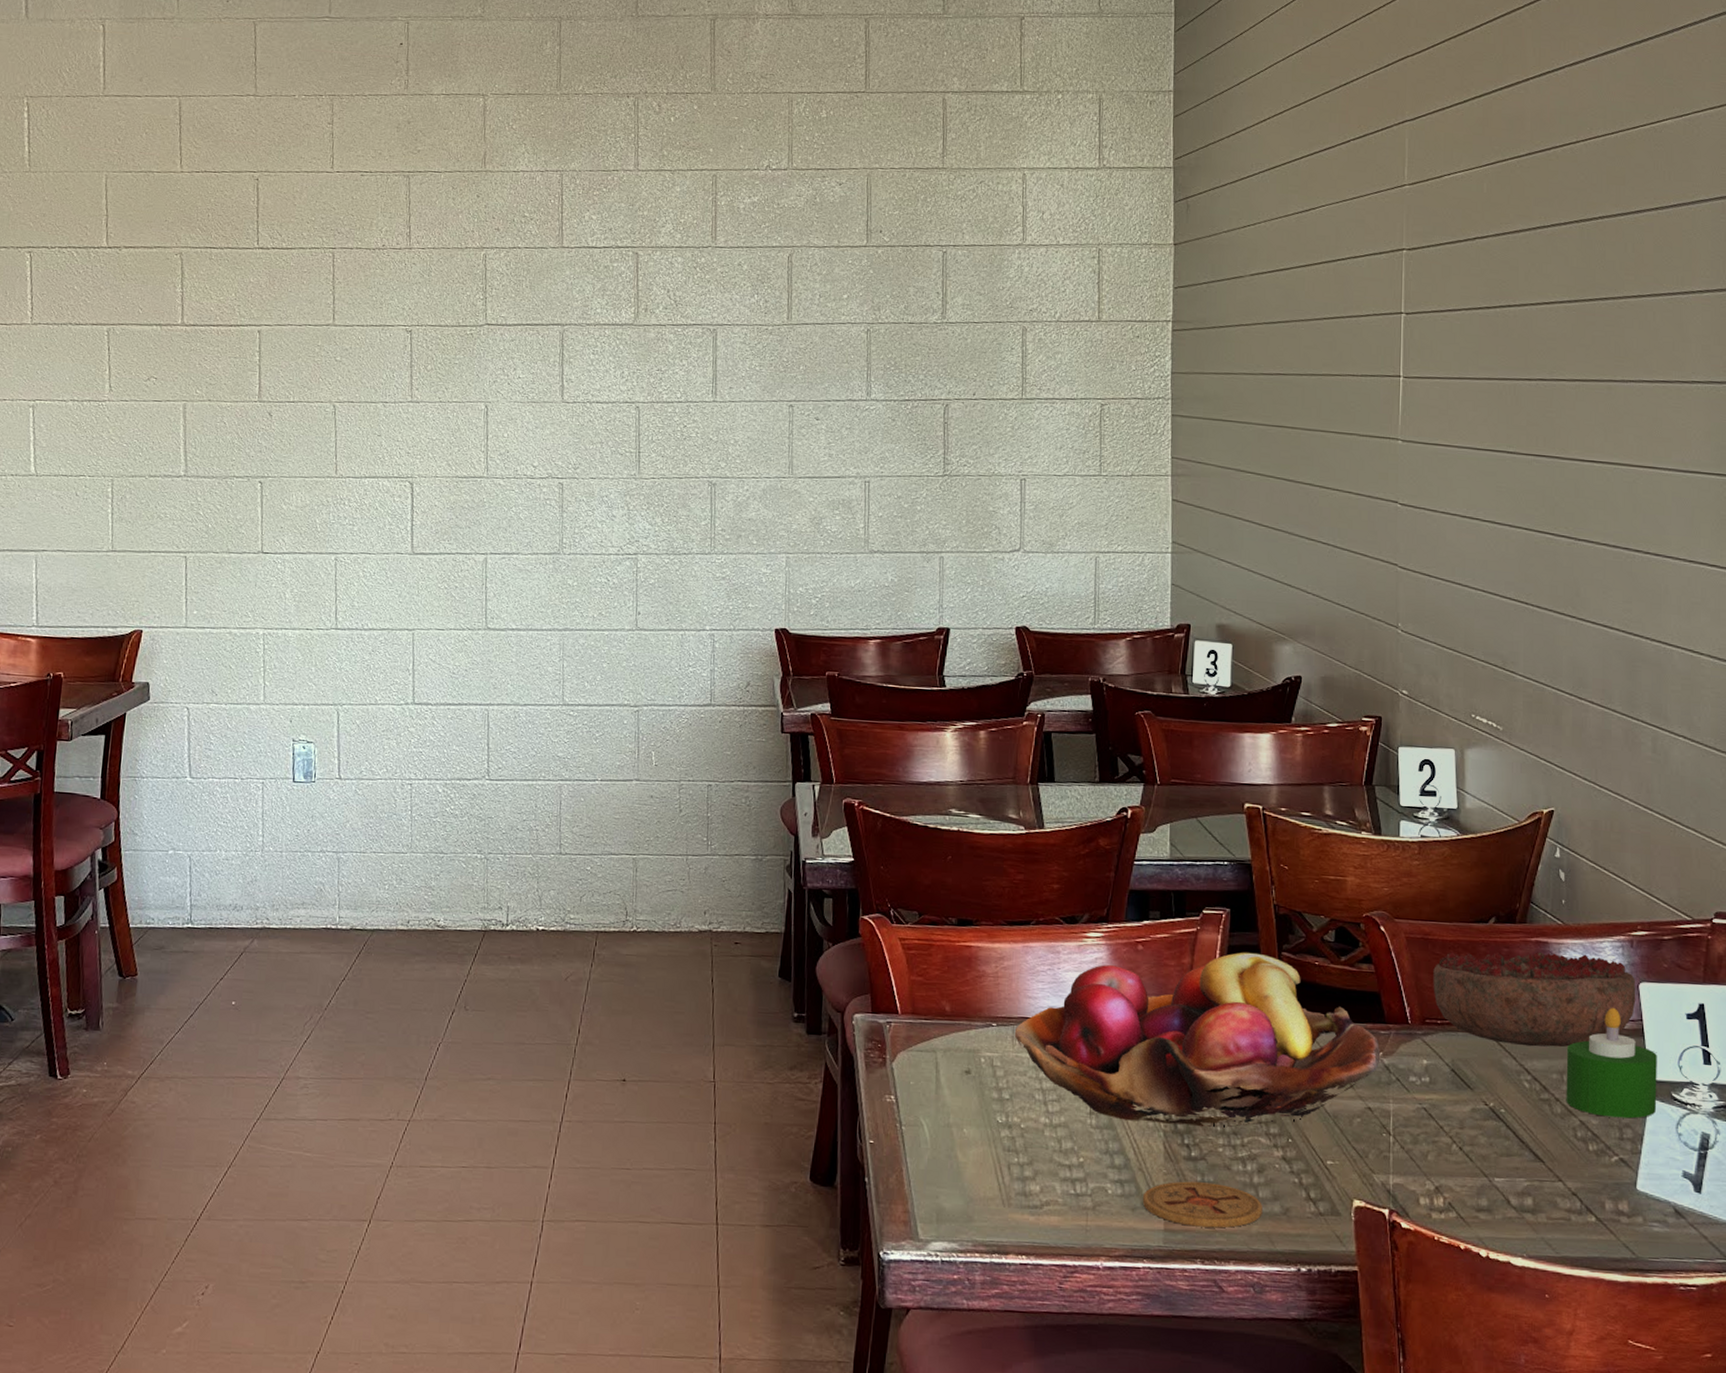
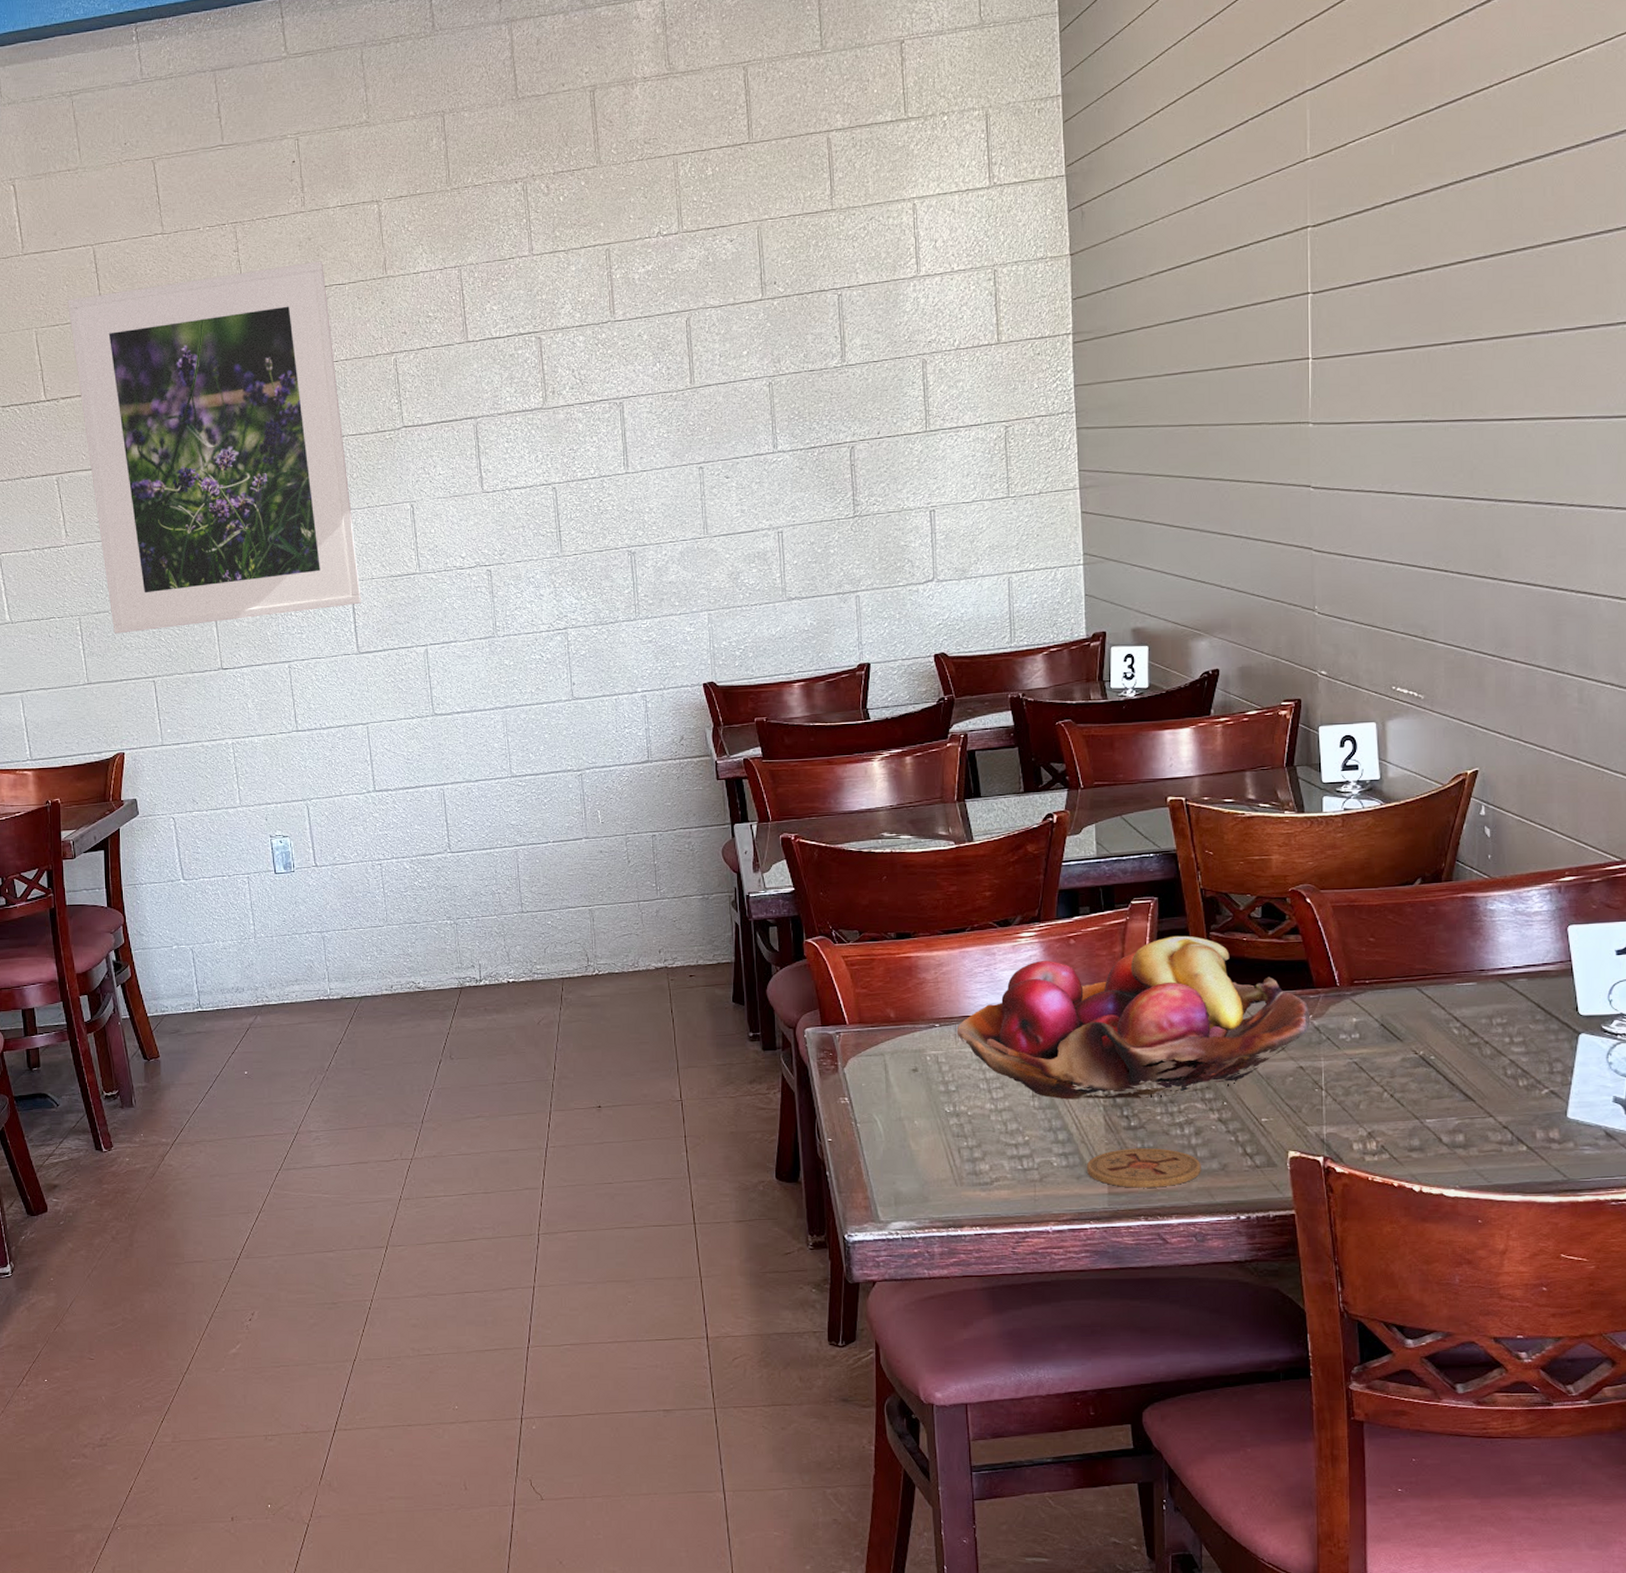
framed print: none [144,145,422,502] -> present [68,261,361,634]
decorative bowl: present [1433,952,1636,1048] -> none [1360,904,1565,996]
candle: present [1566,1007,1657,1119] -> none [1495,951,1587,1054]

